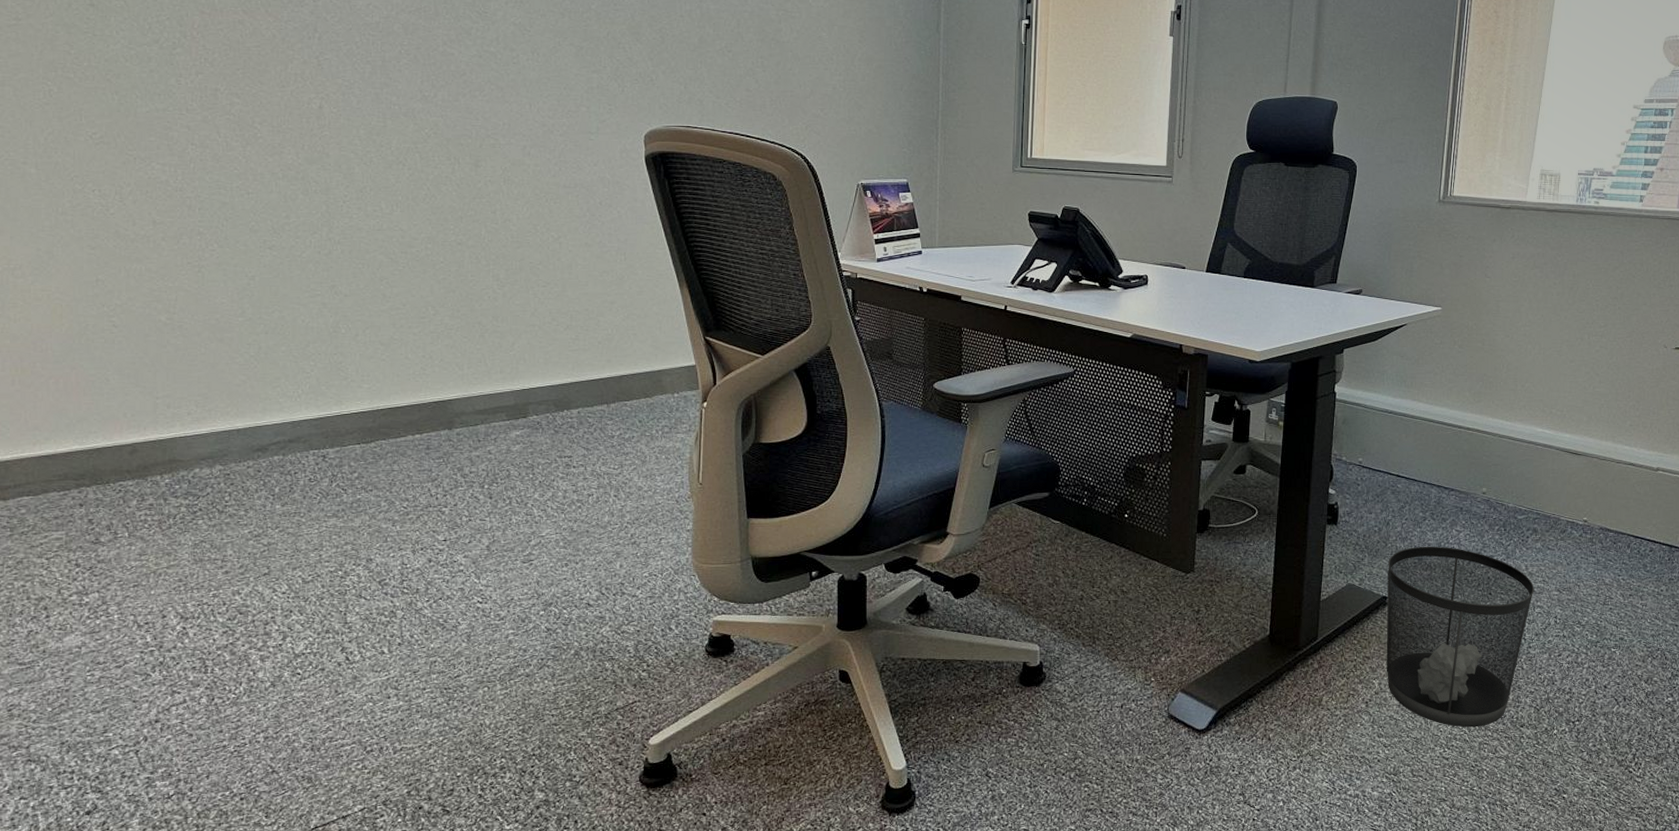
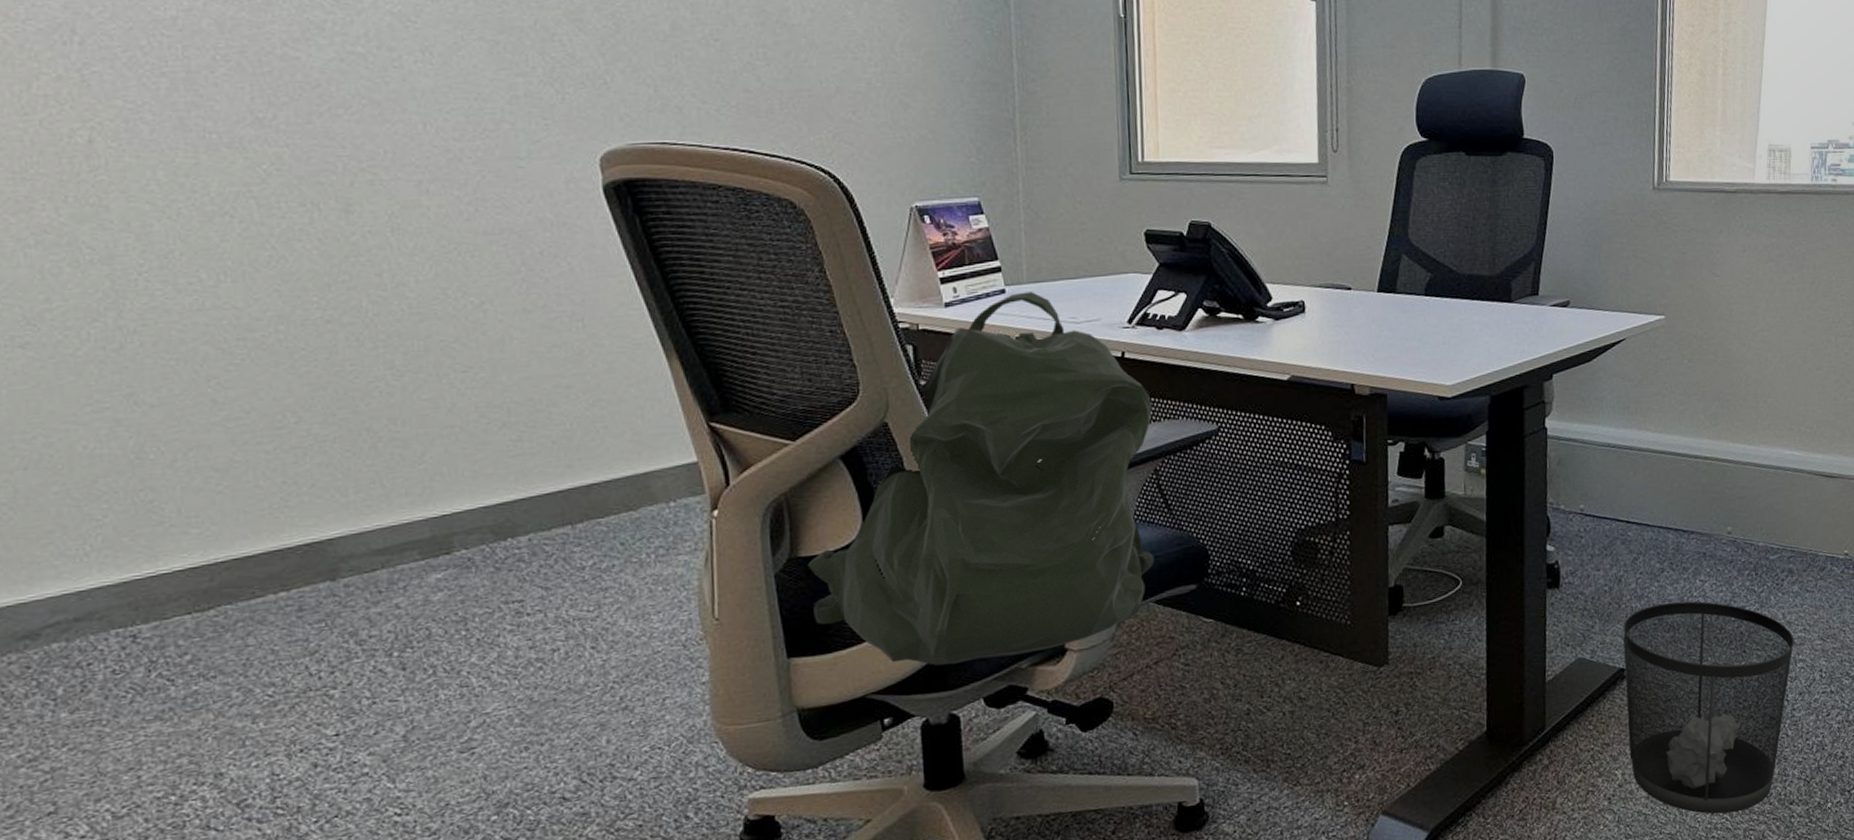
backpack: none [766,254,1025,535] -> present [807,292,1154,666]

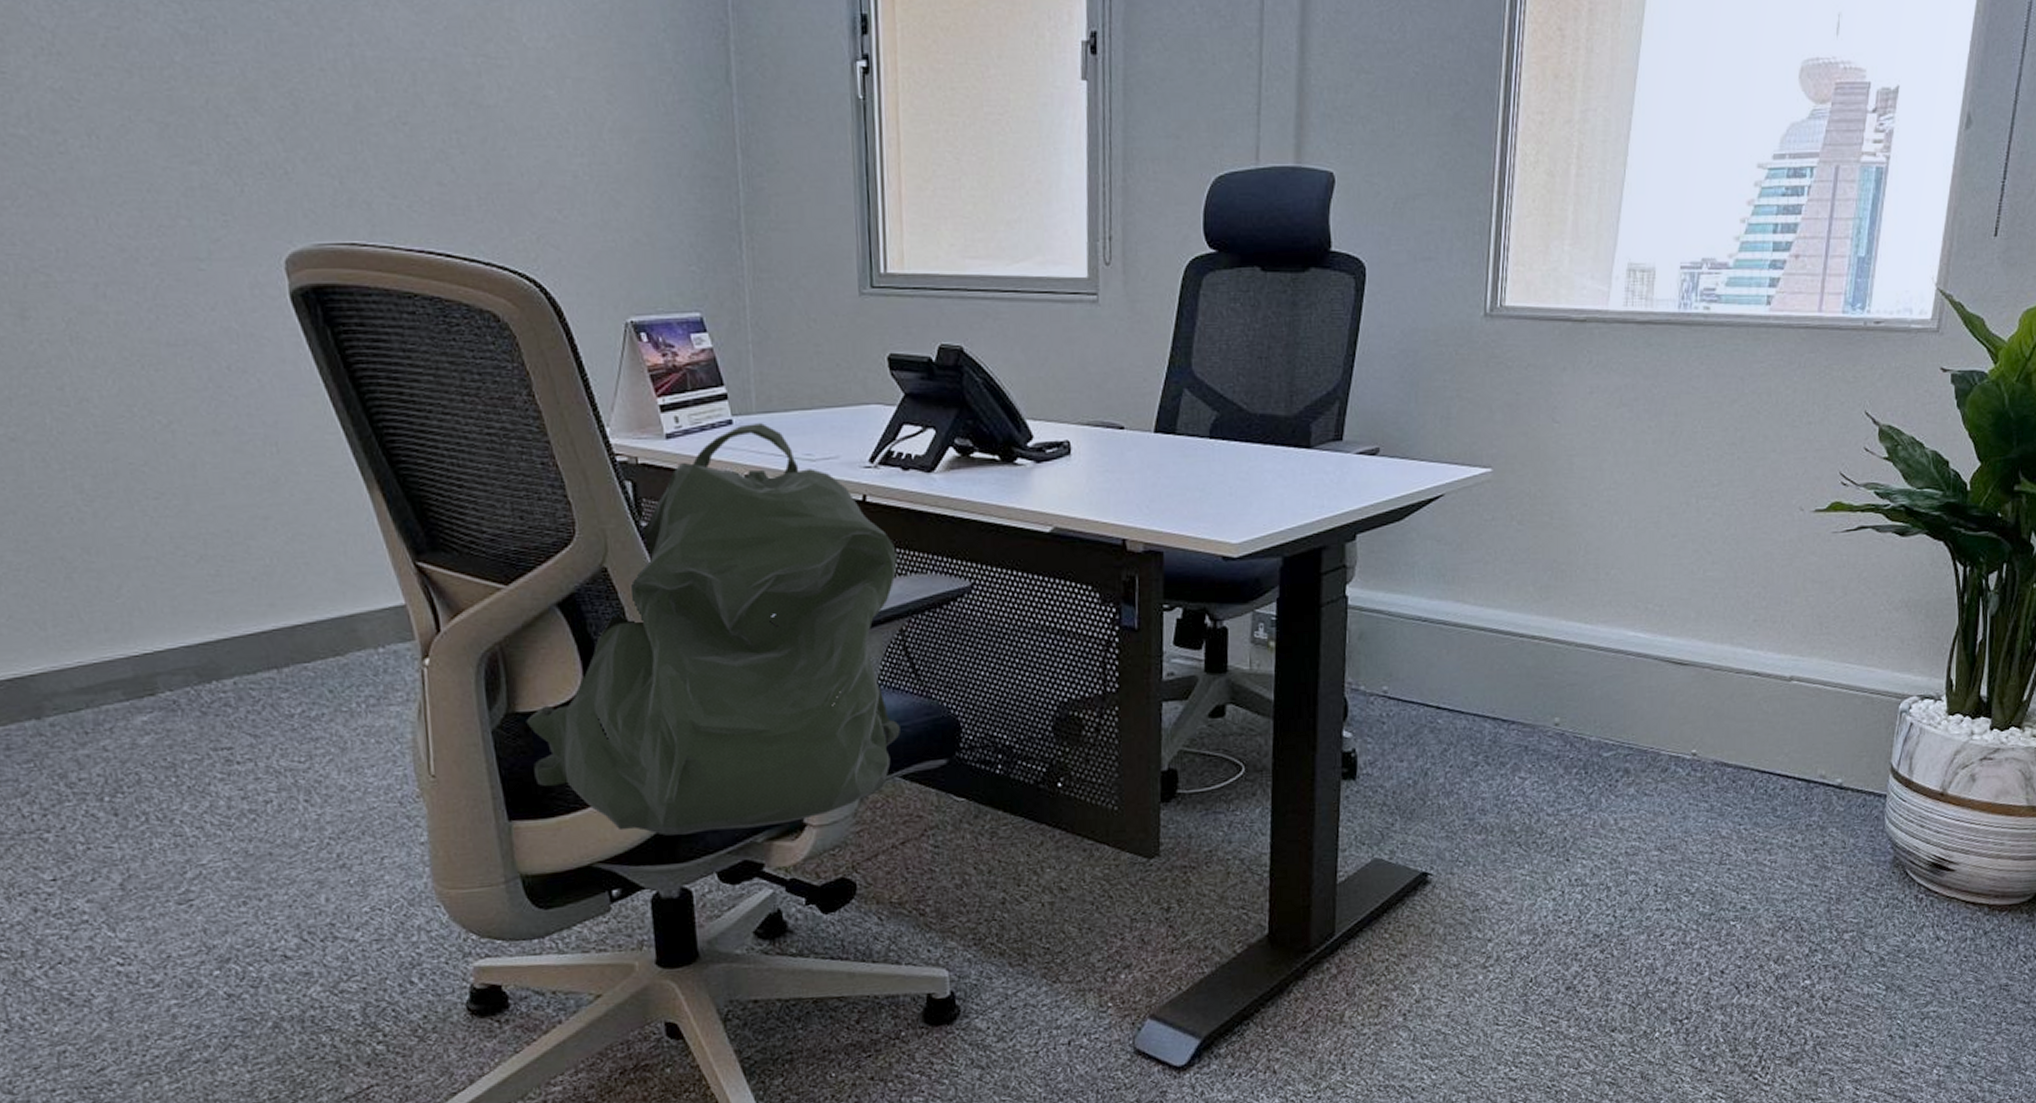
waste bin: present [1623,601,1795,814] -> none [1427,800,1627,1038]

